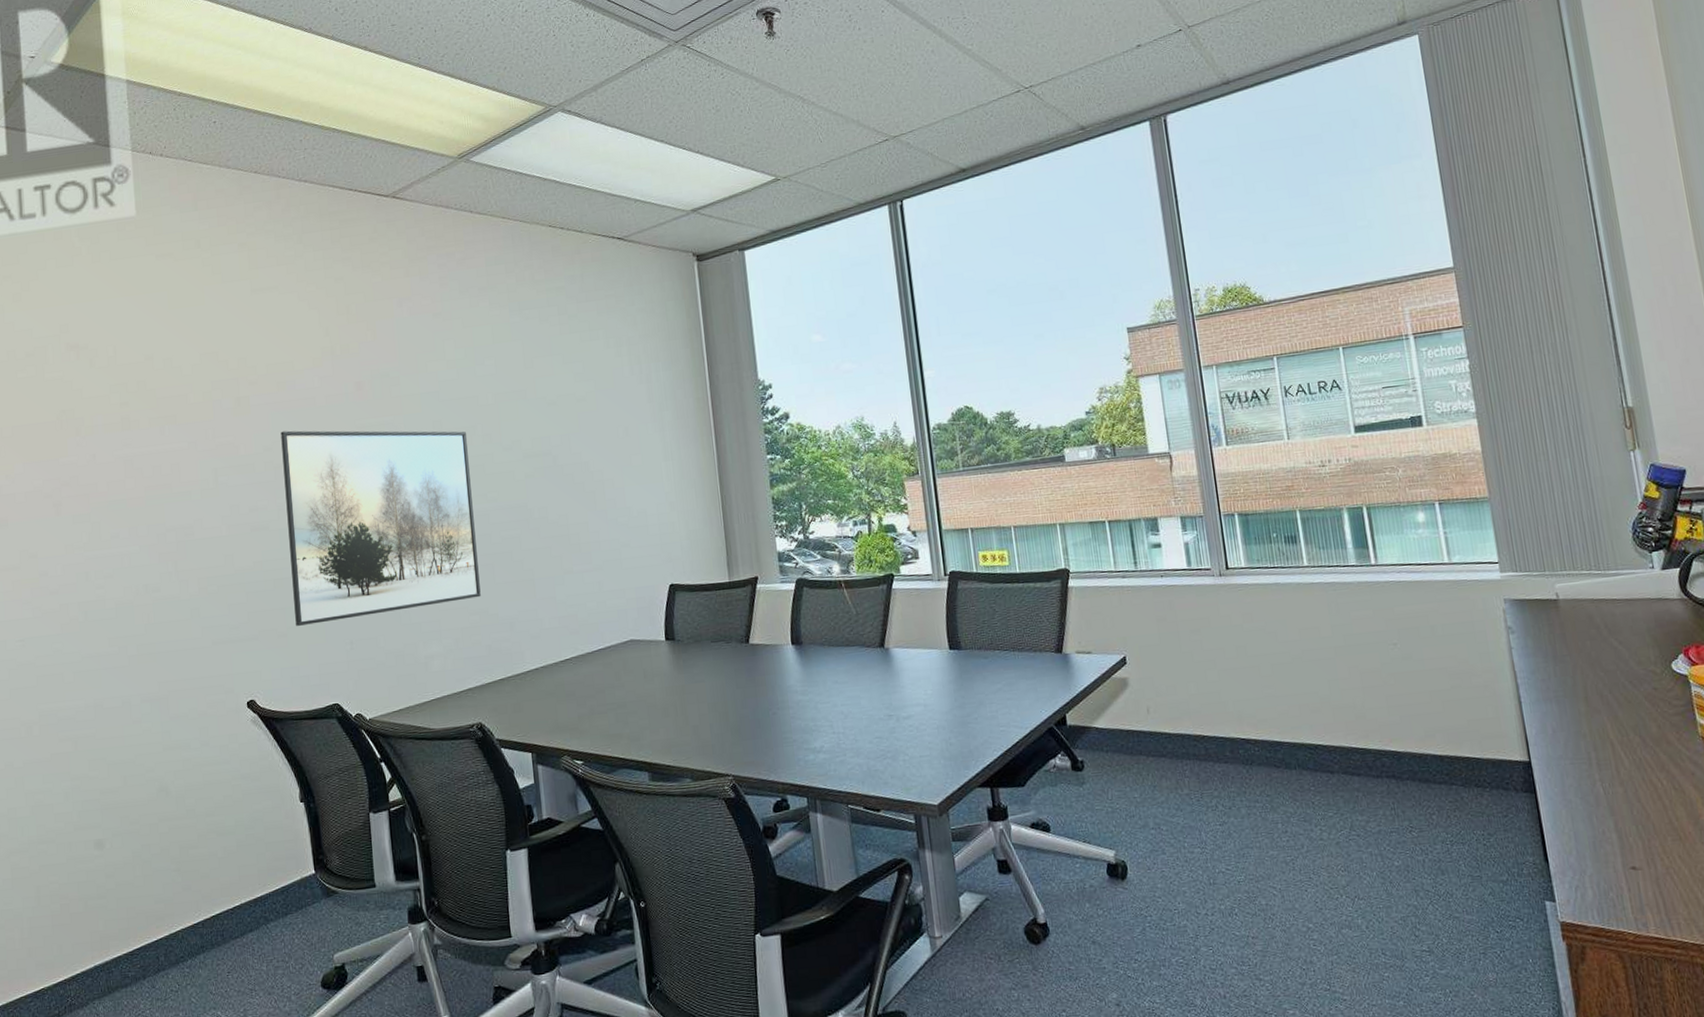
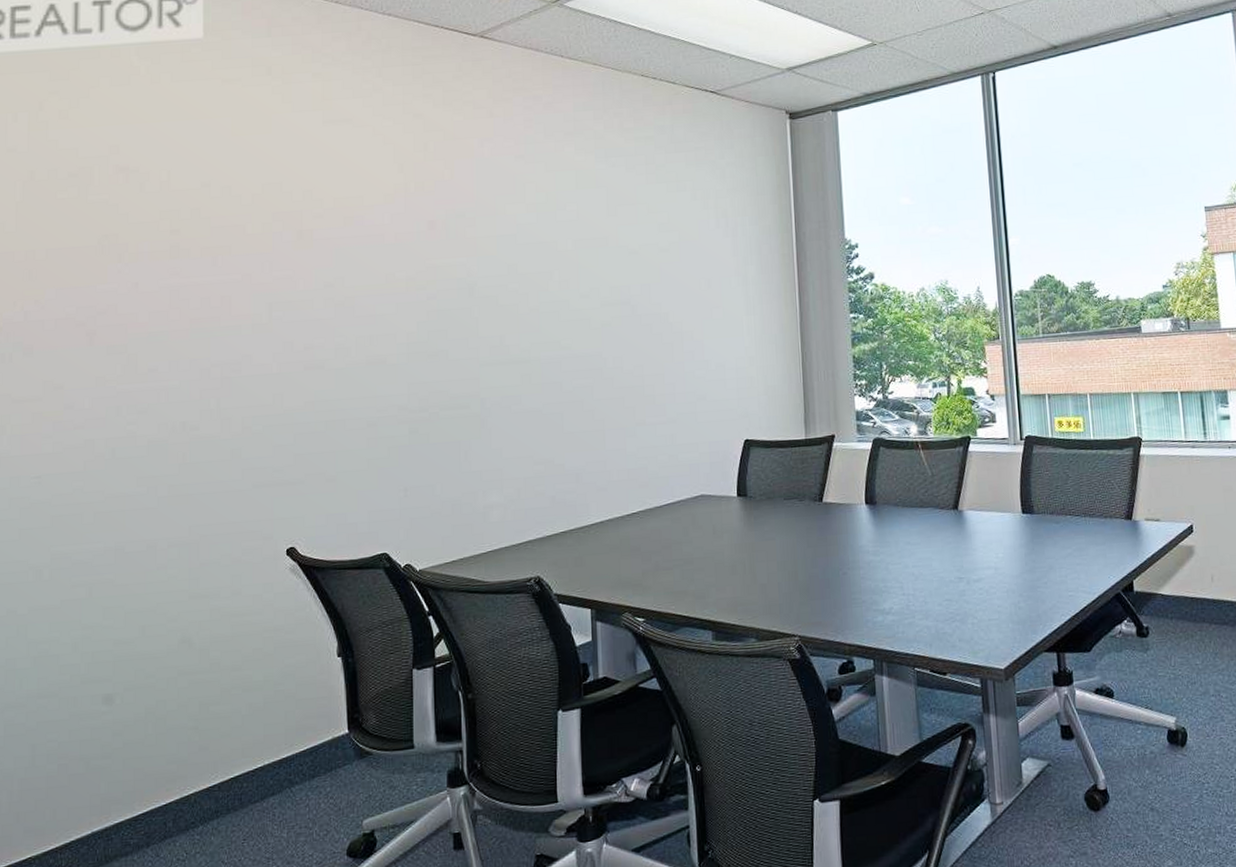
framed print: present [280,430,481,626] -> none [344,267,547,471]

